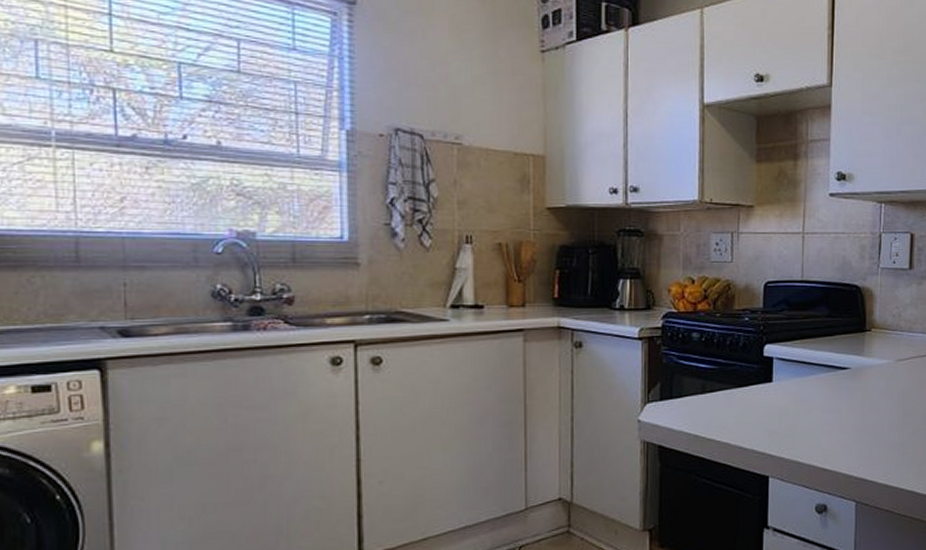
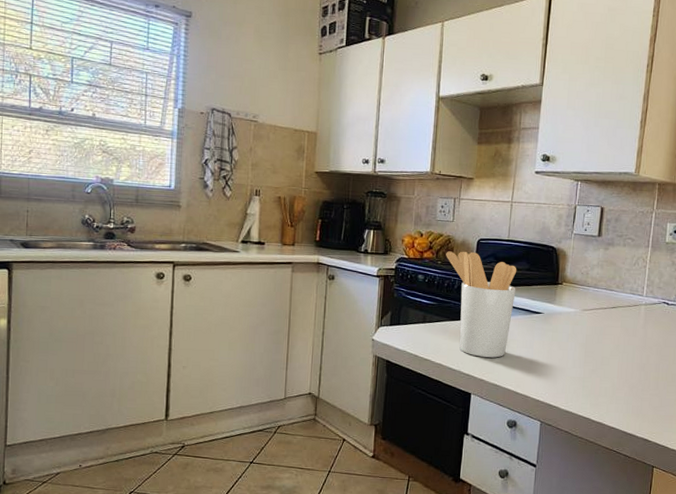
utensil holder: none [725,298,816,430] -> present [446,251,517,358]

